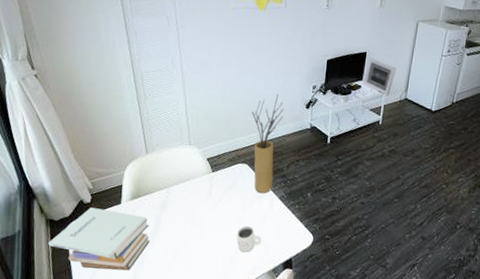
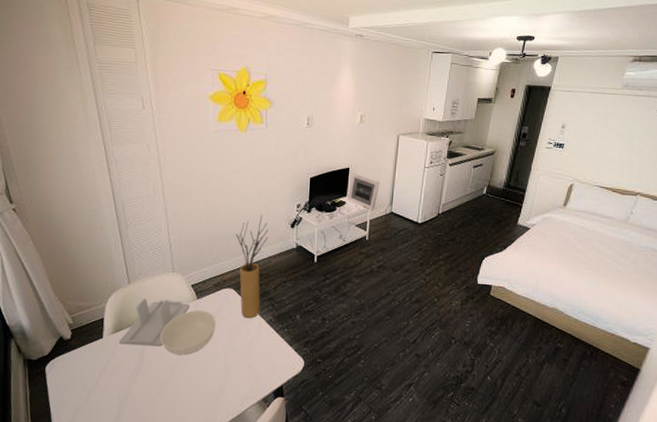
books: present [48,207,150,271] -> none [26,344,134,410]
napkin holder: none [136,168,205,215] -> present [119,298,190,347]
bowl: none [175,182,230,225] -> present [159,310,216,356]
mug: present [236,226,262,253] -> none [224,354,251,383]

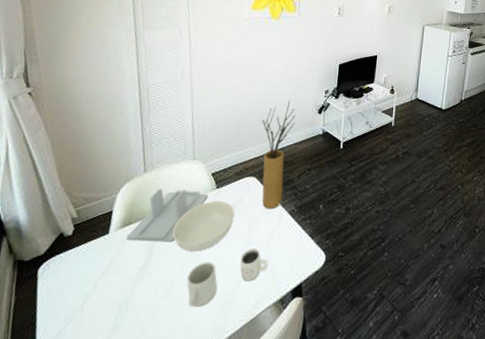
cup: none [177,364,205,403] -> present [187,262,218,307]
mug: none [224,354,251,383] -> present [240,249,268,282]
picture frame: present [347,173,380,210] -> none [375,60,406,97]

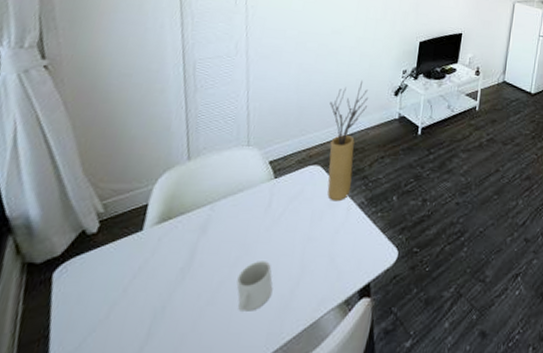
napkin holder: present [126,188,208,243] -> none [164,178,265,240]
bowl: present [172,200,235,252] -> none [220,192,296,250]
mug: present [240,249,268,282] -> none [299,245,333,282]

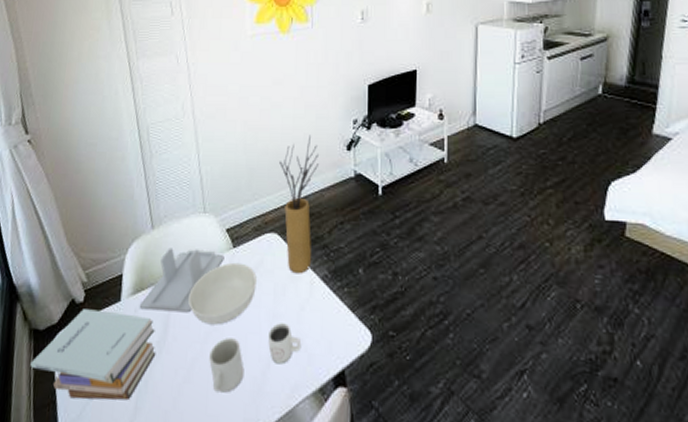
books: none [18,239,180,331] -> present [30,309,156,401]
napkin holder: none [164,178,265,240] -> present [139,247,225,313]
bowl: none [220,192,296,250] -> present [187,262,257,325]
mug: none [299,245,333,282] -> present [268,323,302,365]

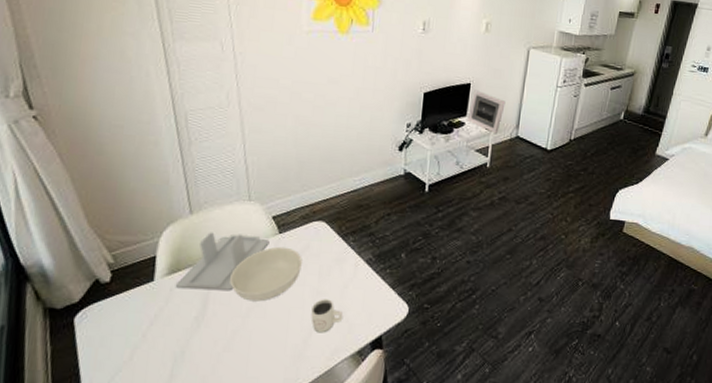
books: present [30,309,156,401] -> none [46,288,194,371]
cup: present [209,338,244,393] -> none [250,312,286,358]
vase: present [279,134,320,274] -> none [331,134,371,258]
picture frame: none [417,76,457,123] -> present [467,89,506,134]

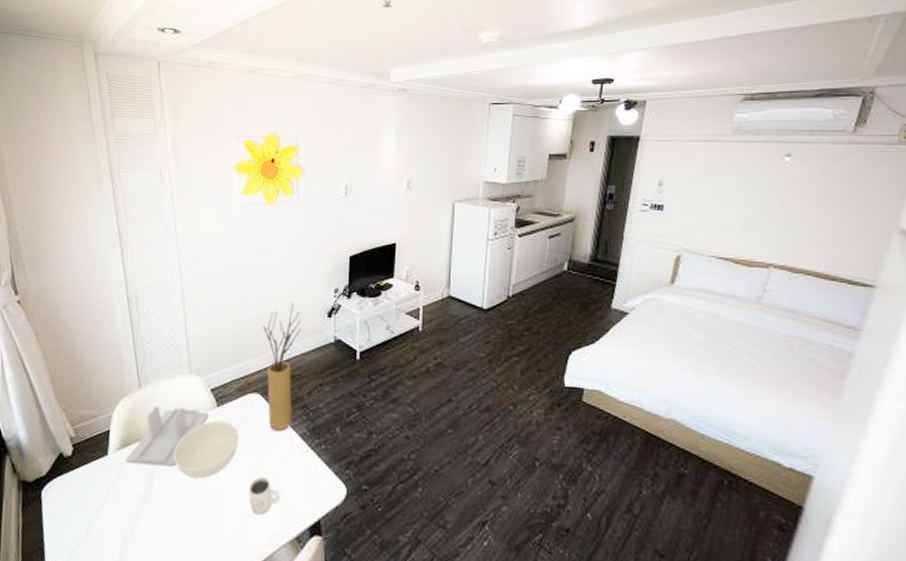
vase: none [331,134,371,258] -> present [263,301,302,432]
picture frame: present [467,89,506,134] -> none [395,249,434,294]

